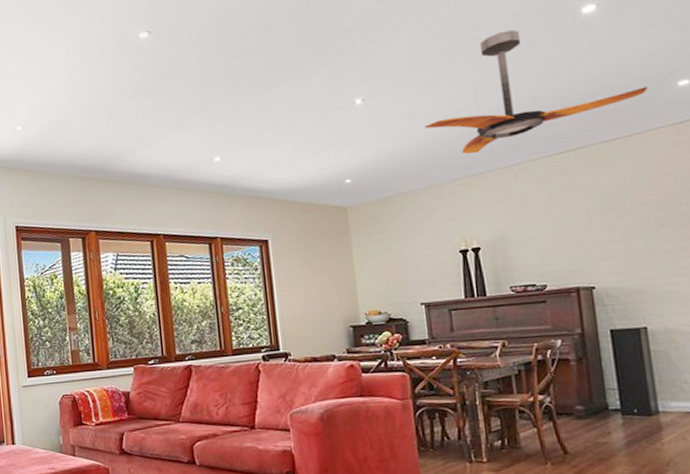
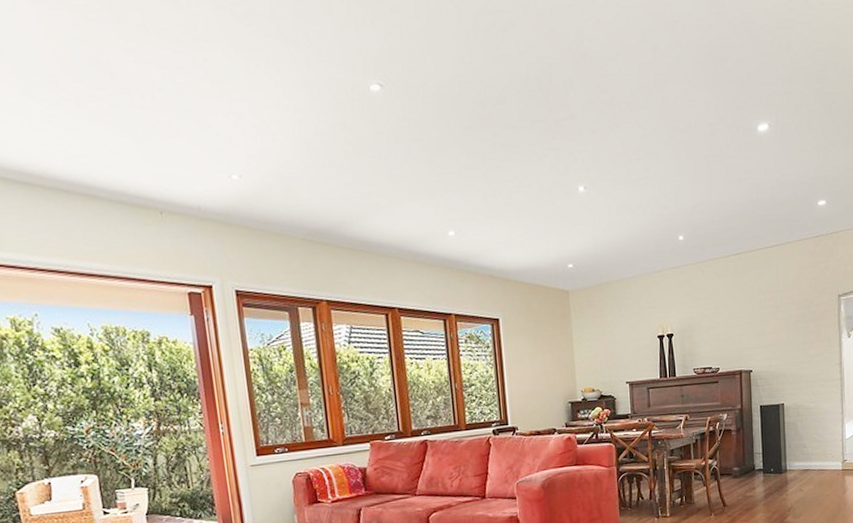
ceiling fan: present [425,30,649,155] -> none [635,137,799,249]

